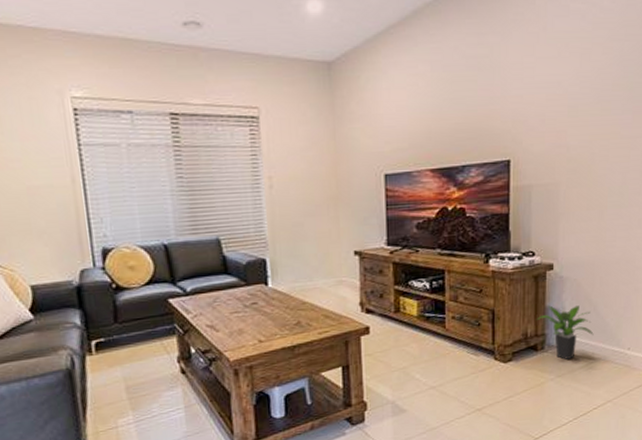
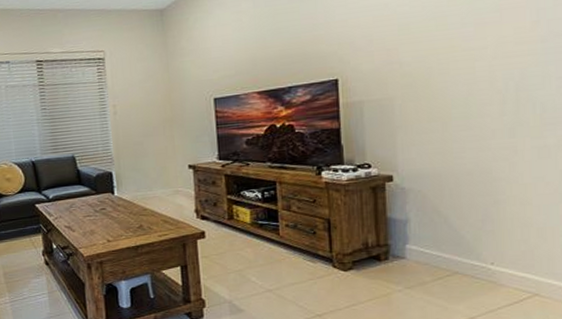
potted plant: present [535,305,594,361] -> none [376,216,447,272]

